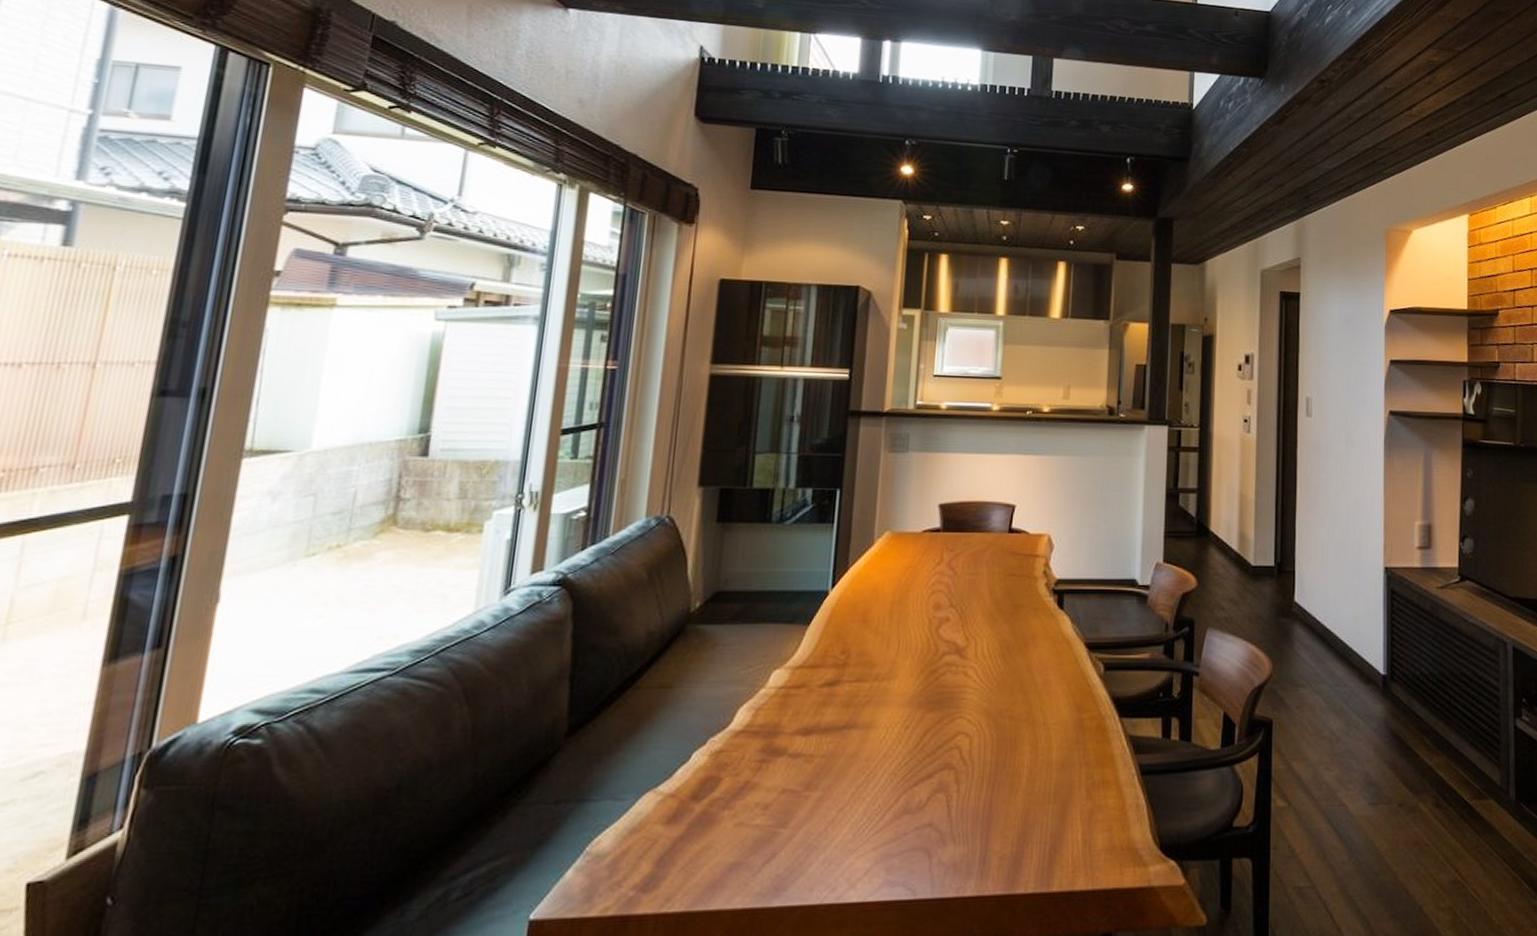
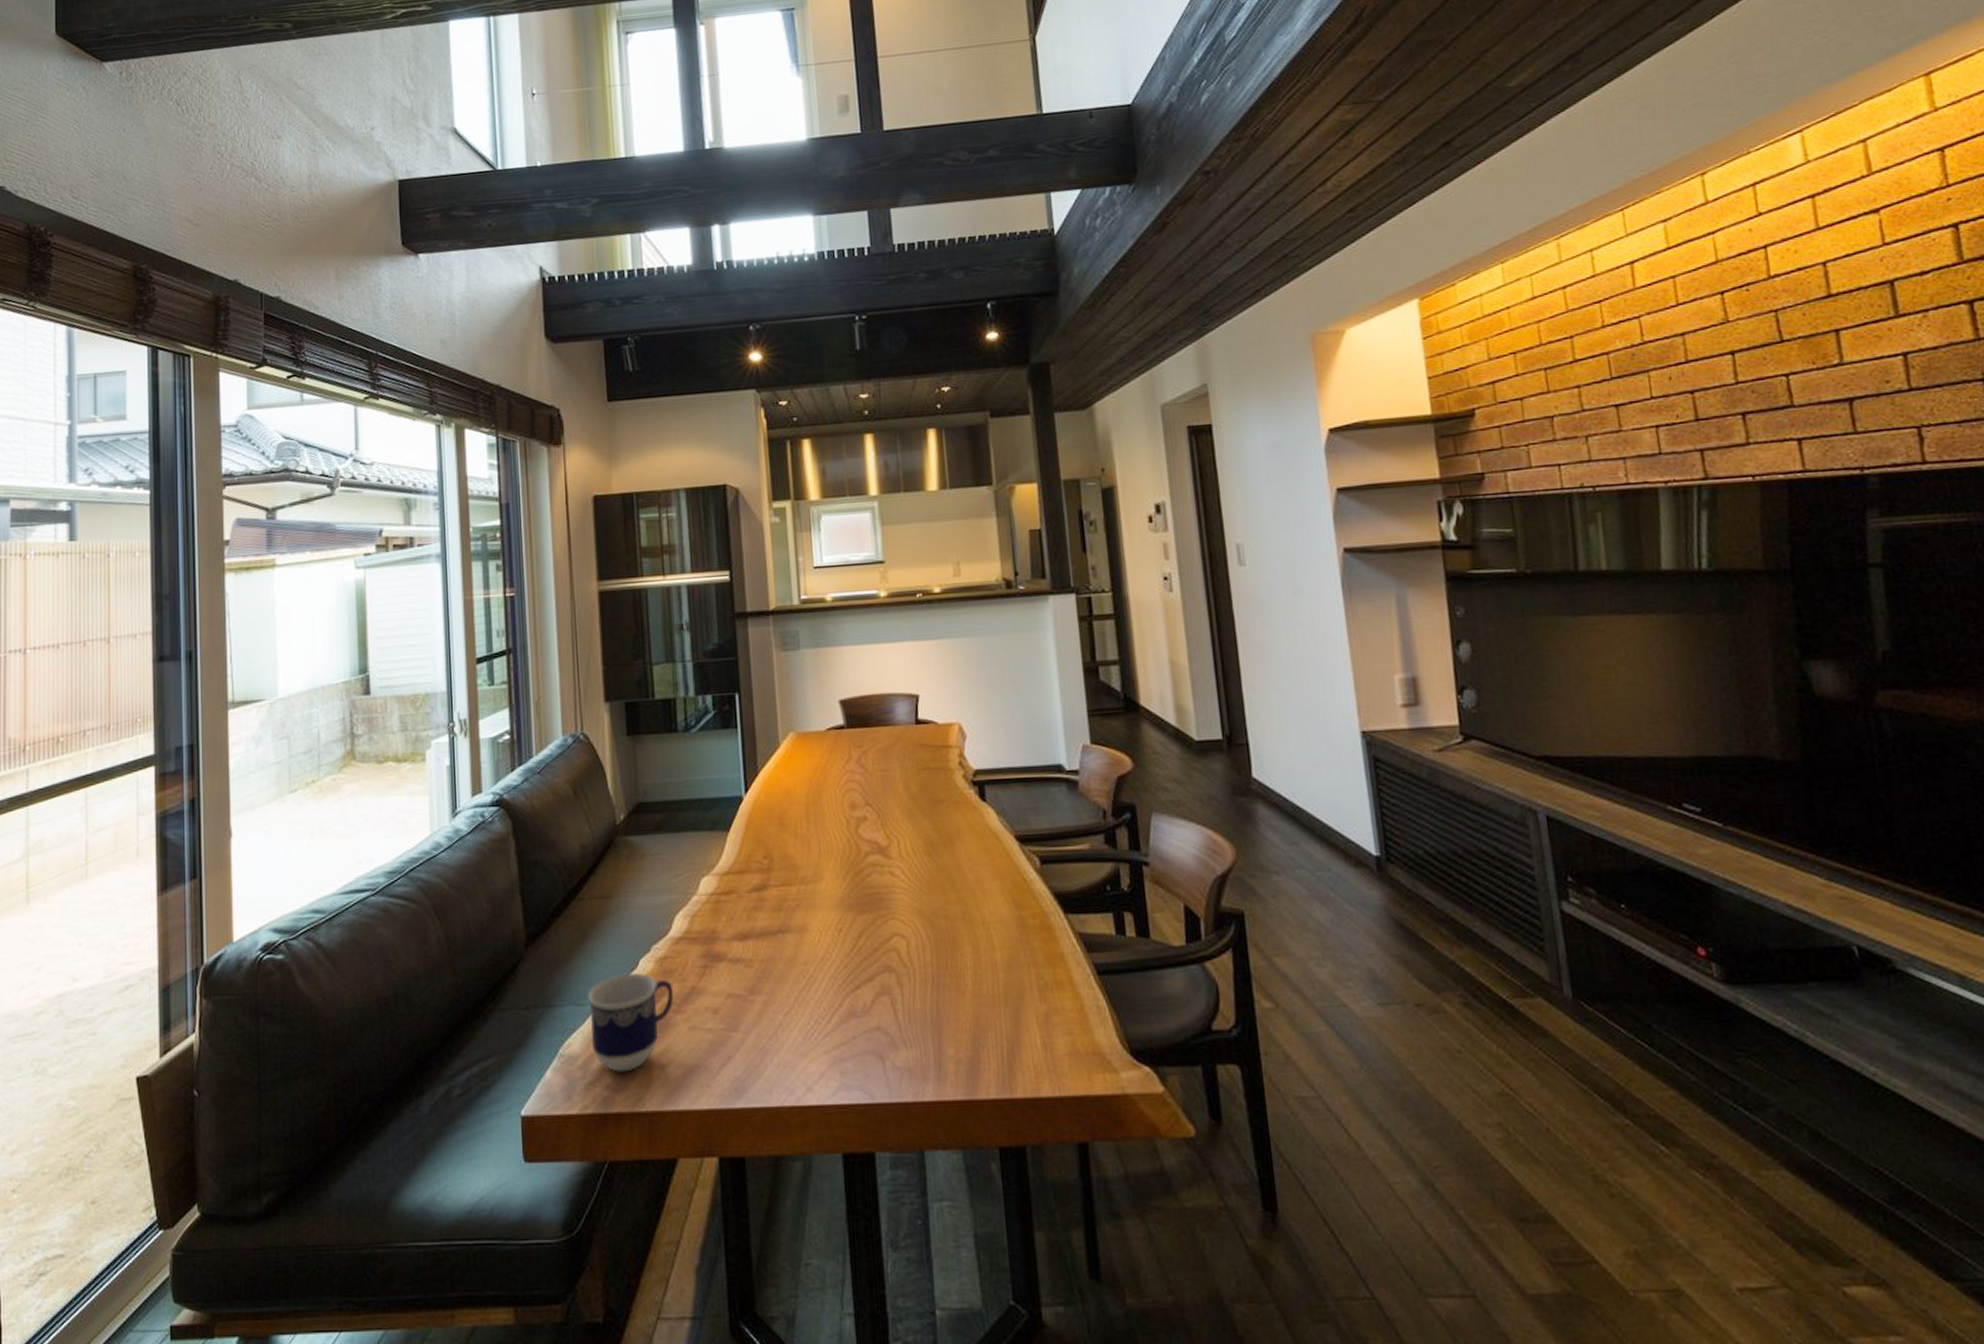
cup: none [623,766,725,872] -> present [587,972,674,1073]

